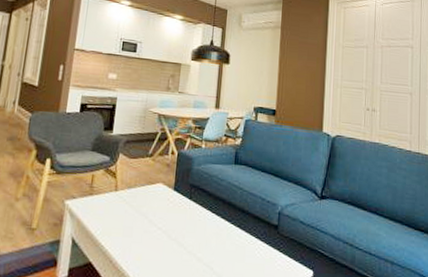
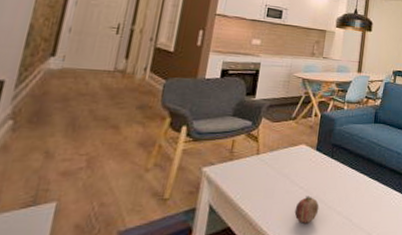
fruit: none [153,237,179,267] -> present [294,196,320,224]

